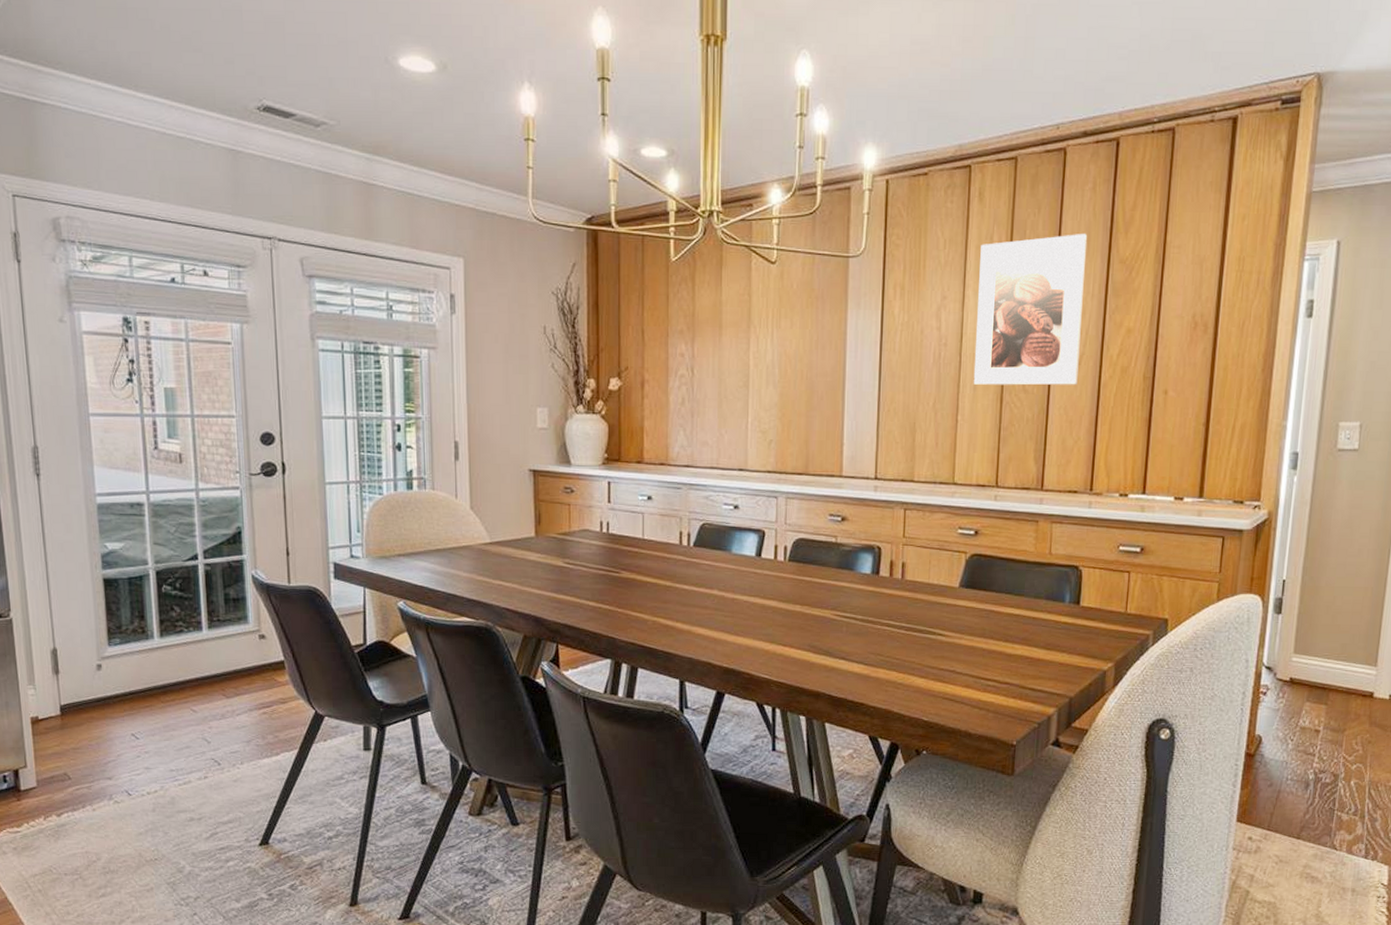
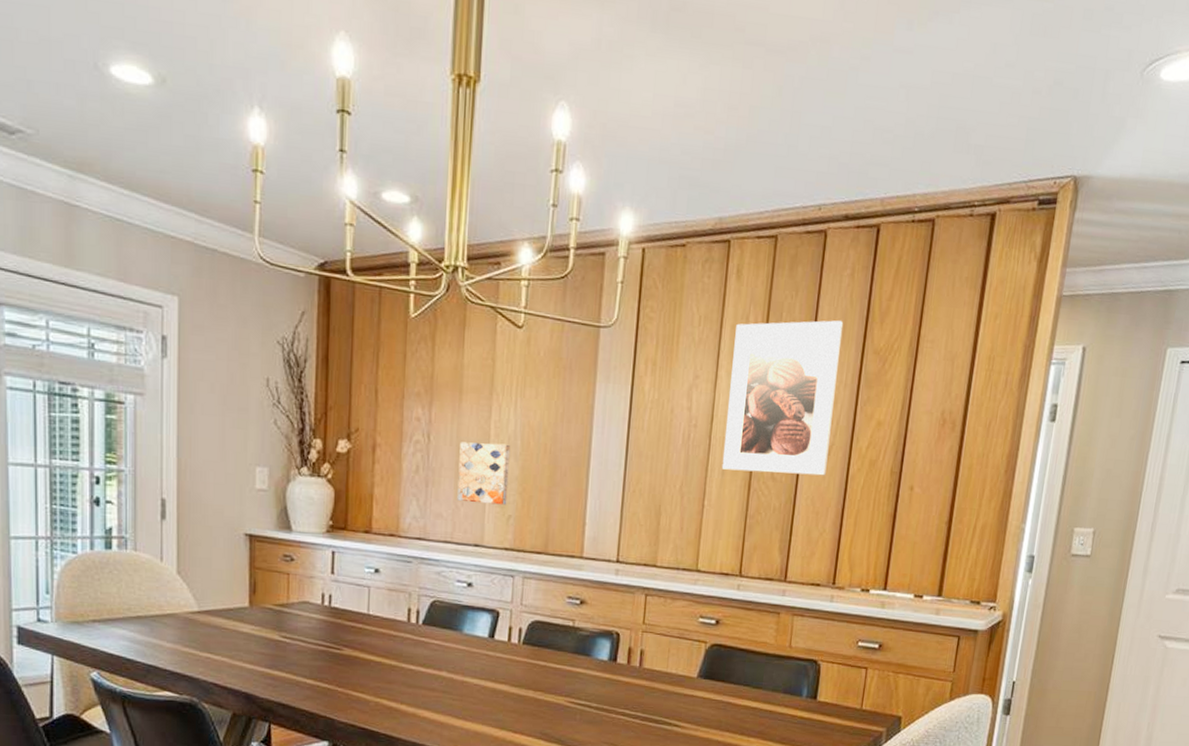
wall art: none [721,373,769,431] -> present [457,442,511,505]

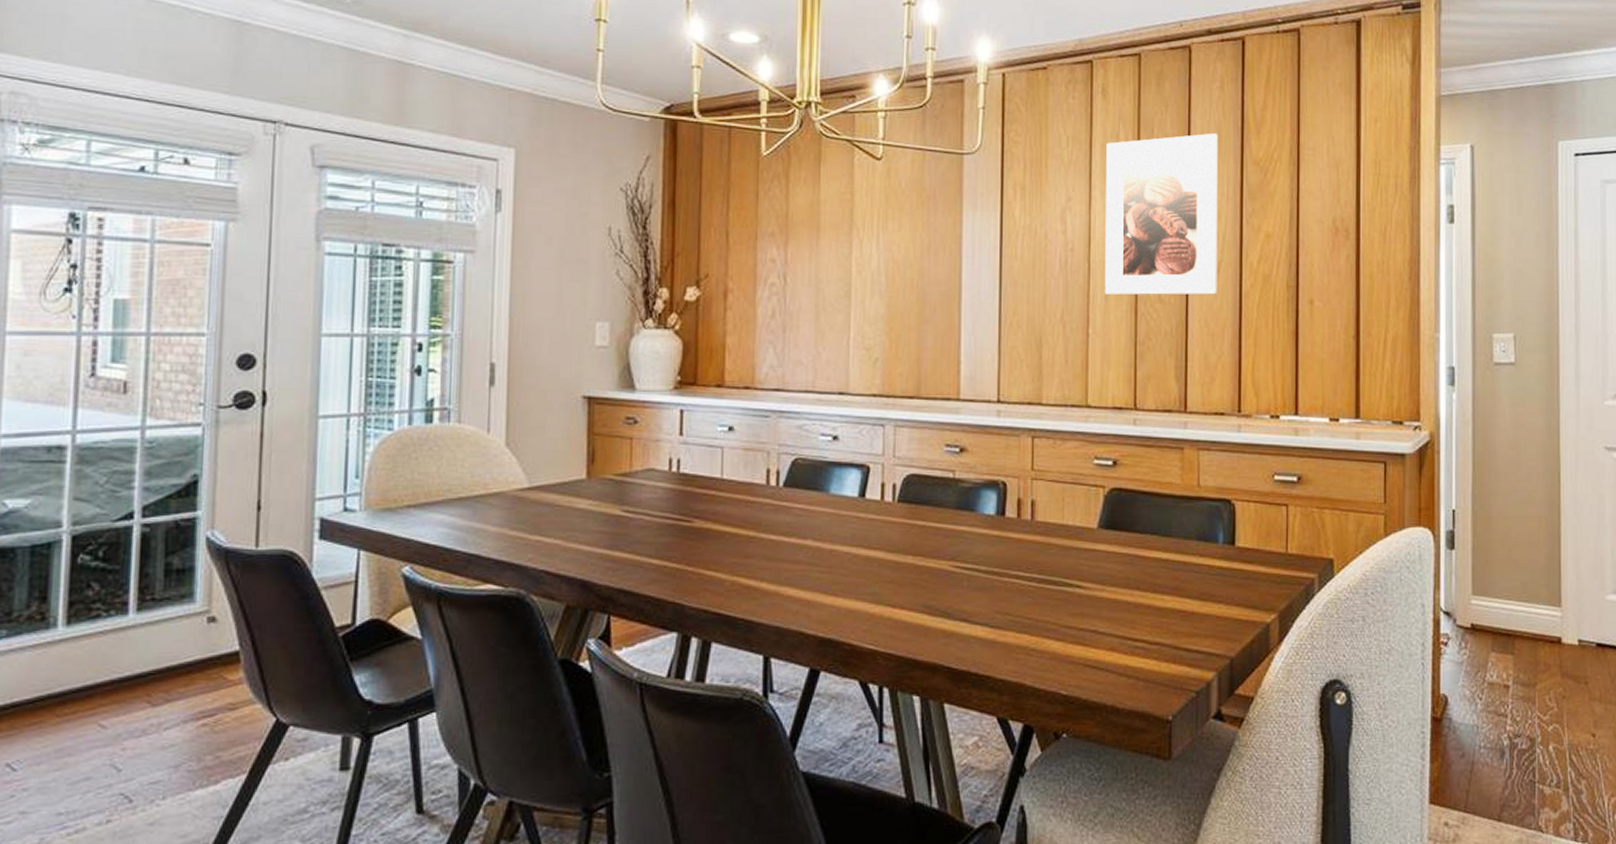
wall art: present [457,442,511,505] -> none [818,281,874,347]

